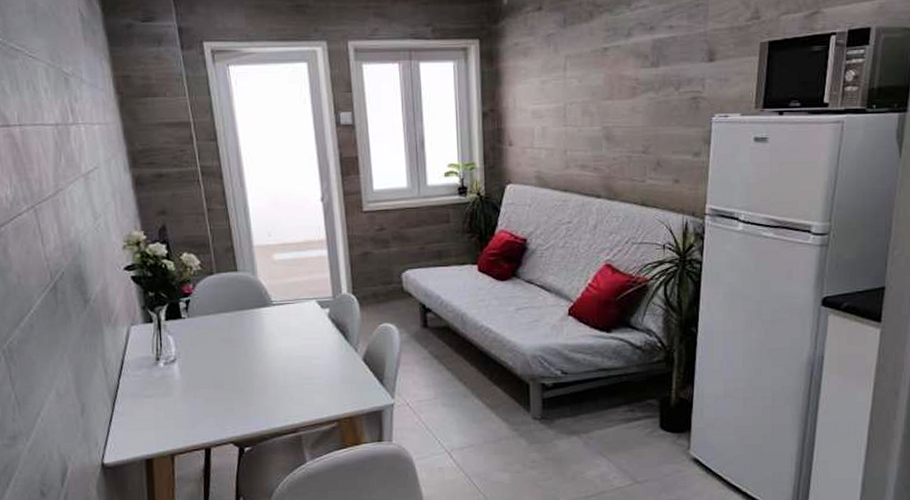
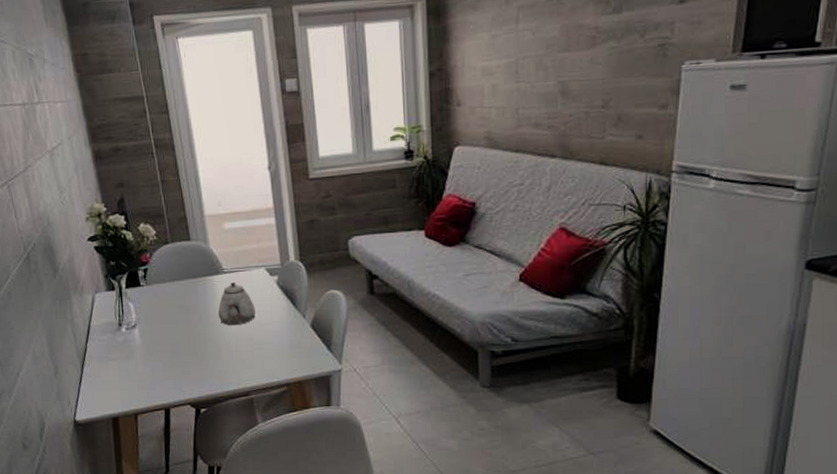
teapot: none [265,315,305,359] -> present [218,283,255,325]

